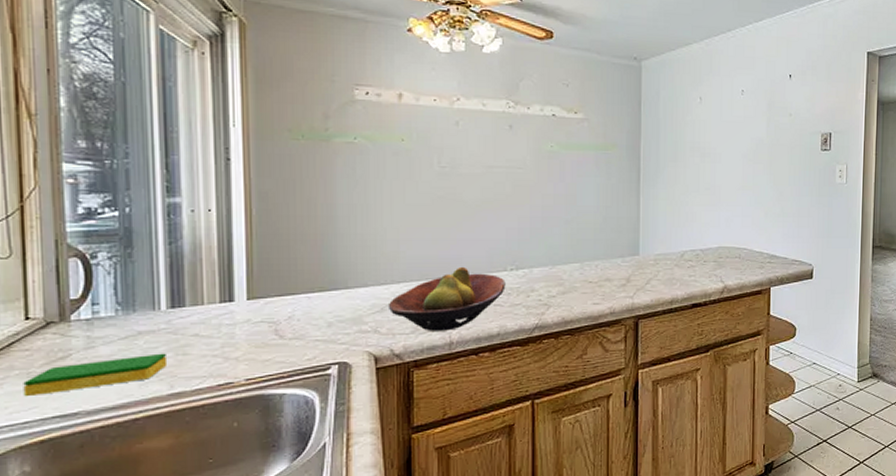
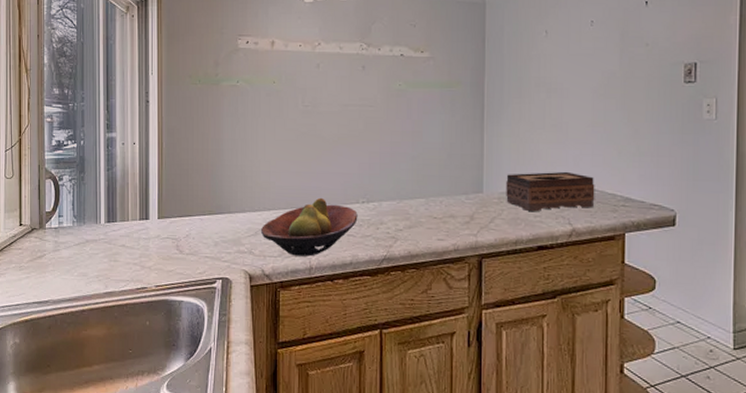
dish sponge: present [23,353,168,397] -> none [17,258,104,285]
tissue box: none [662,232,745,272] -> present [506,171,595,212]

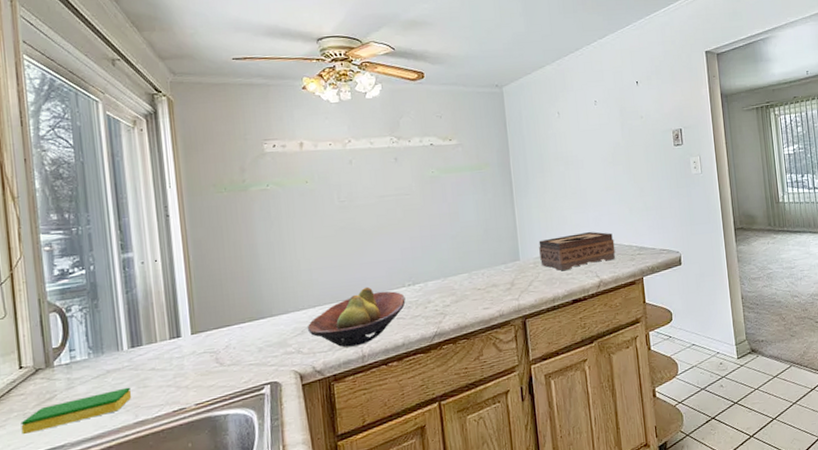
dish sponge: none [17,258,104,285] -> present [21,387,132,435]

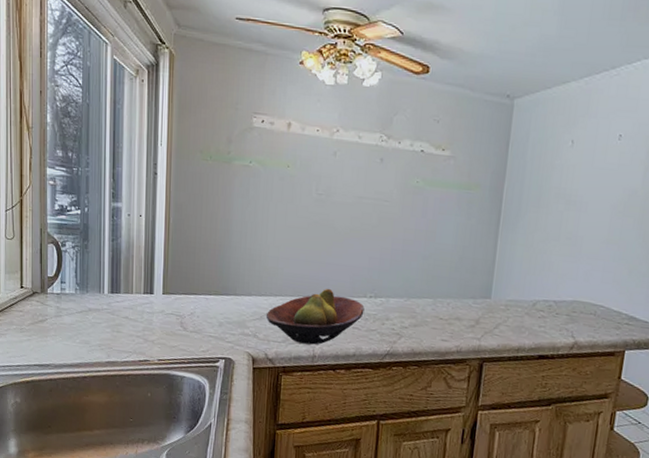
dish sponge: present [21,387,132,435] -> none [18,326,107,348]
tissue box: present [539,231,616,271] -> none [513,282,602,323]

